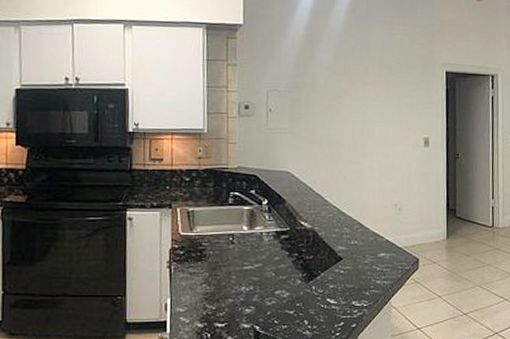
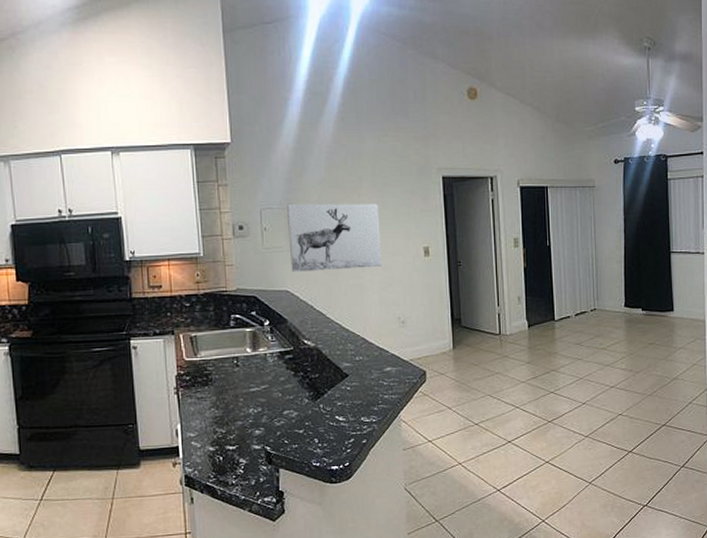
wall art: none [292,87,383,155] -> present [286,203,382,273]

